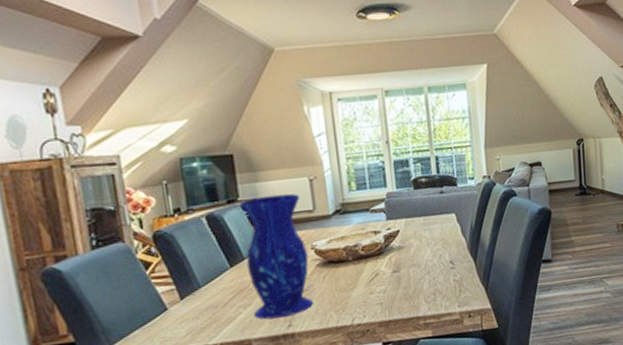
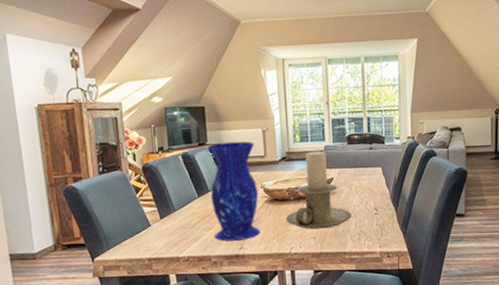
candle holder: none [344,199,424,294] -> present [286,151,352,229]

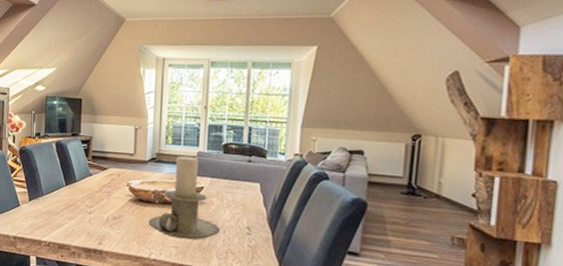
vase: present [207,141,260,242] -> none [75,135,125,236]

